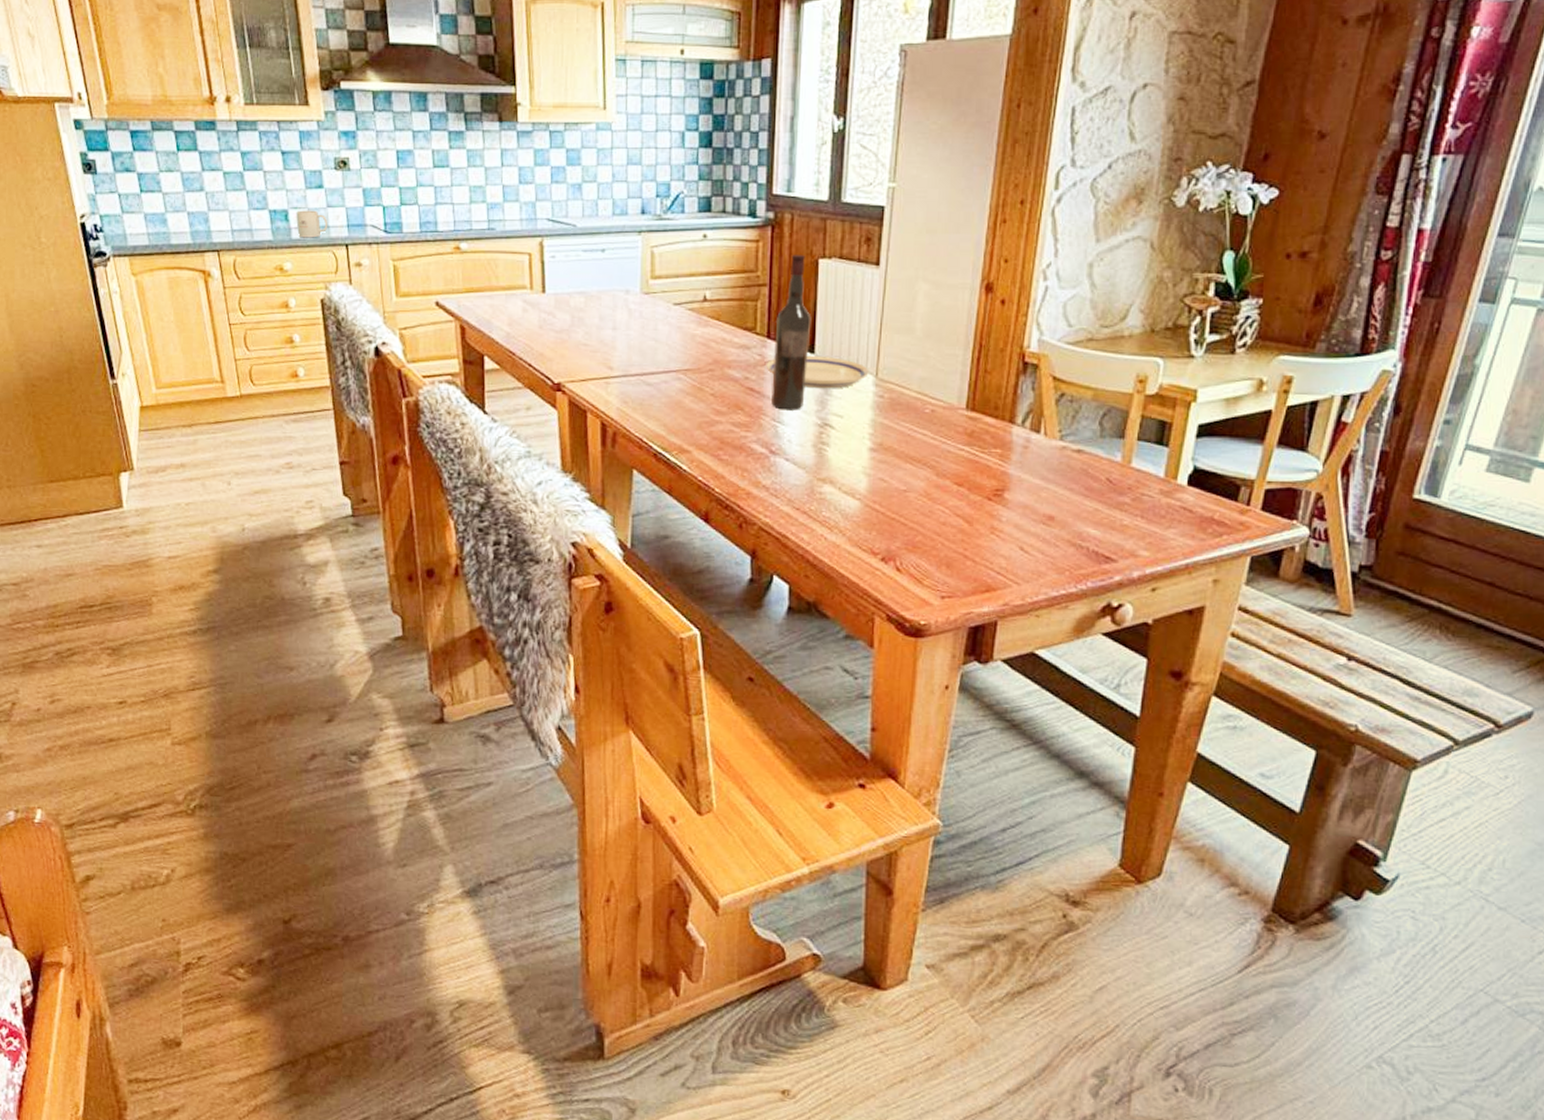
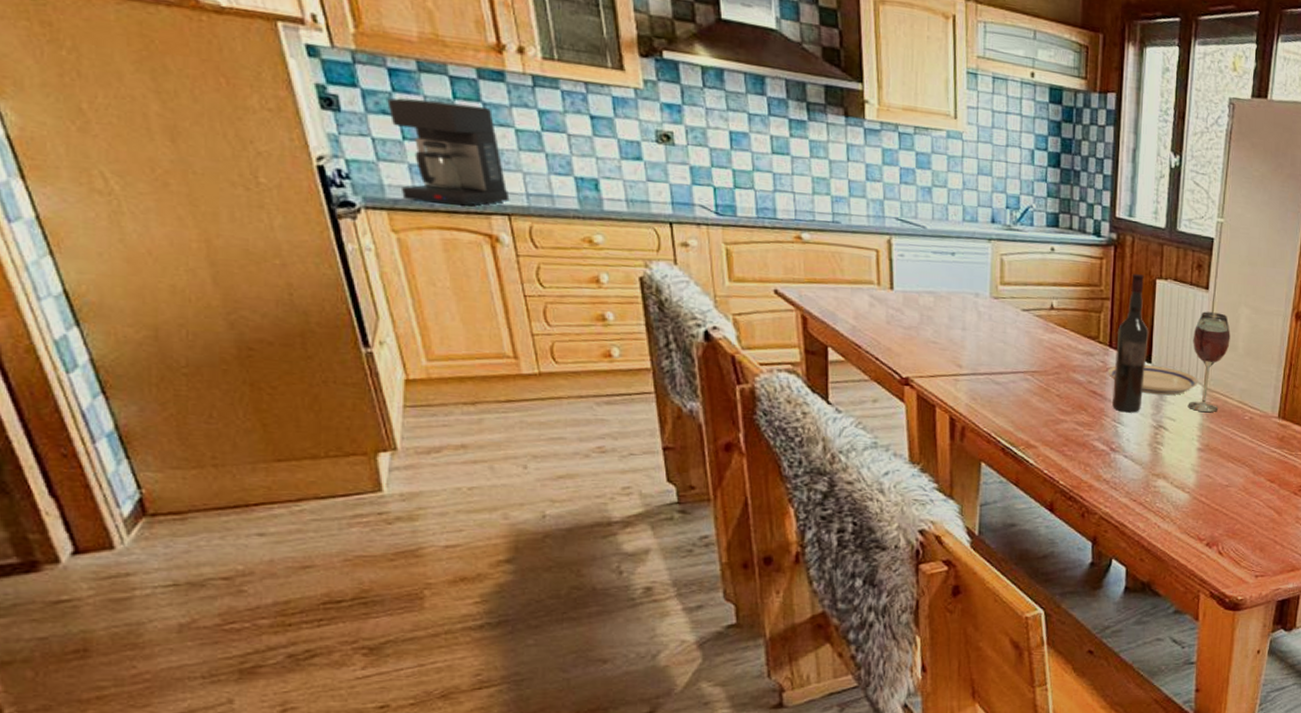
coffee maker: none [129,155,219,246] -> present [387,98,510,206]
mug: present [296,210,328,238] -> none [609,180,648,212]
wineglass: none [857,291,906,407] -> present [1188,311,1231,413]

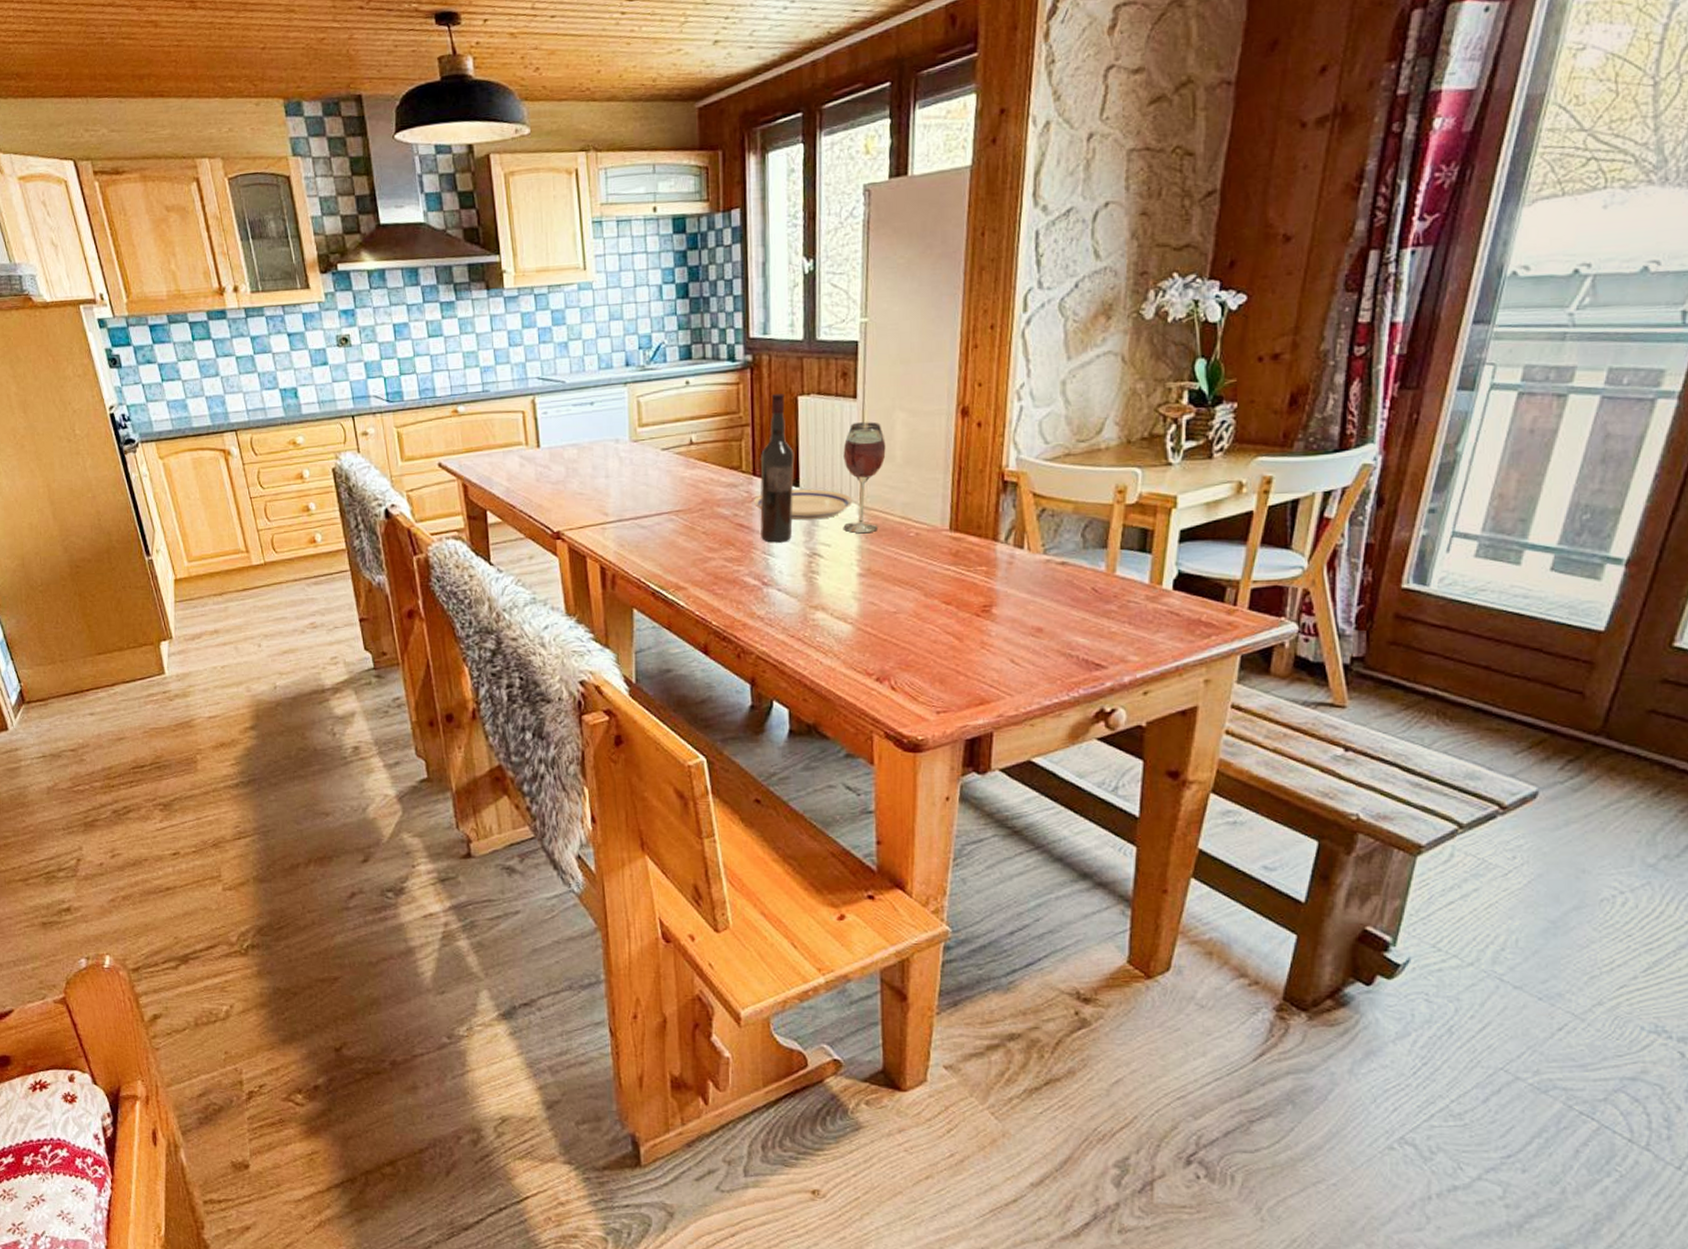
coffee maker: present [387,98,510,206] -> none [150,342,236,431]

